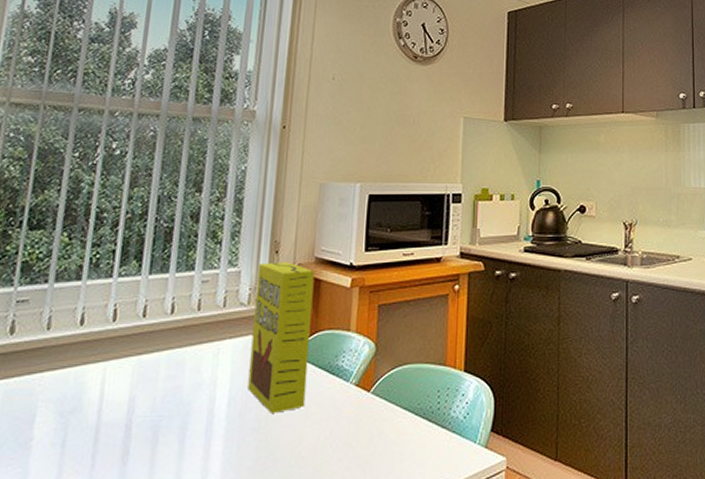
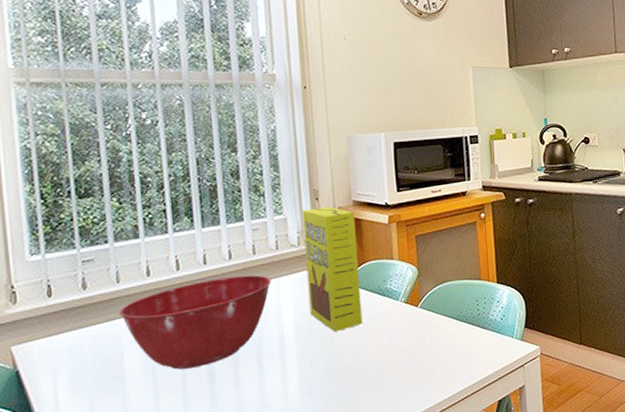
mixing bowl: none [41,334,212,442] -> present [119,275,272,370]

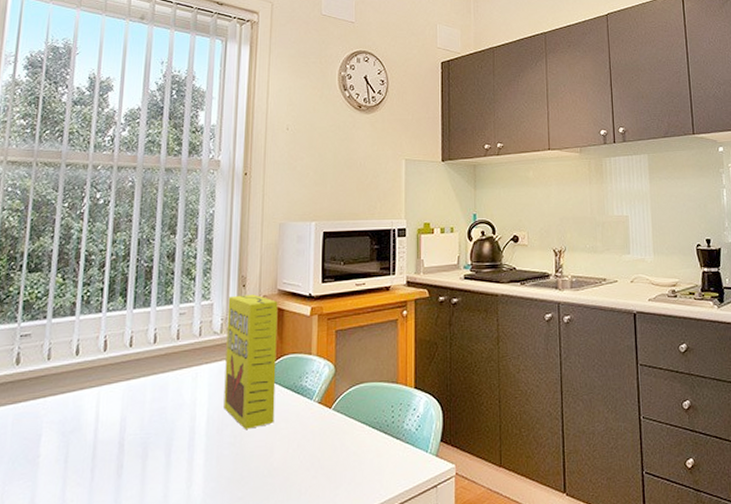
mixing bowl: present [119,275,272,370] -> none [44,361,191,458]

